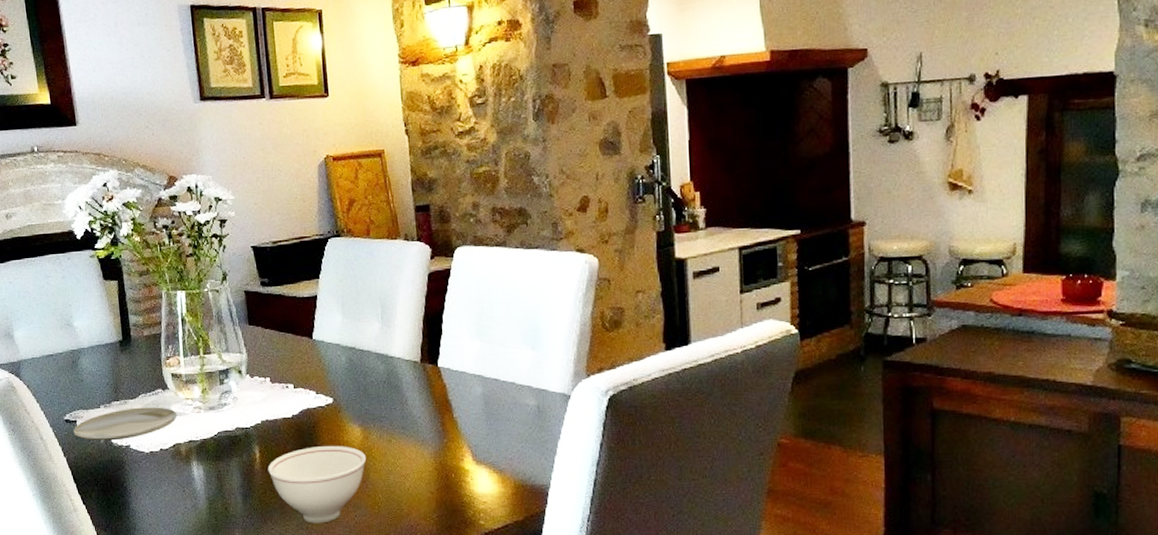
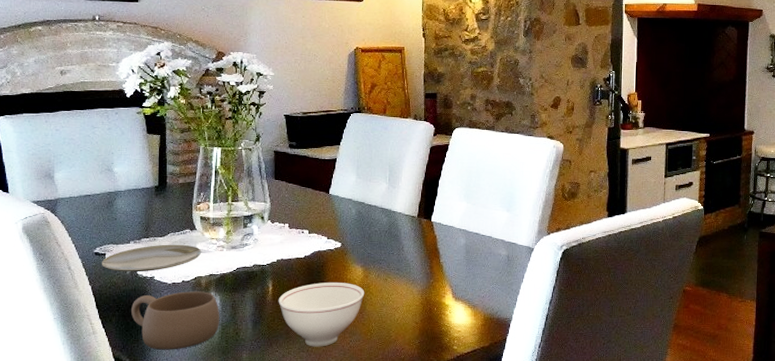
cup: none [110,461,206,529] -> present [131,291,220,350]

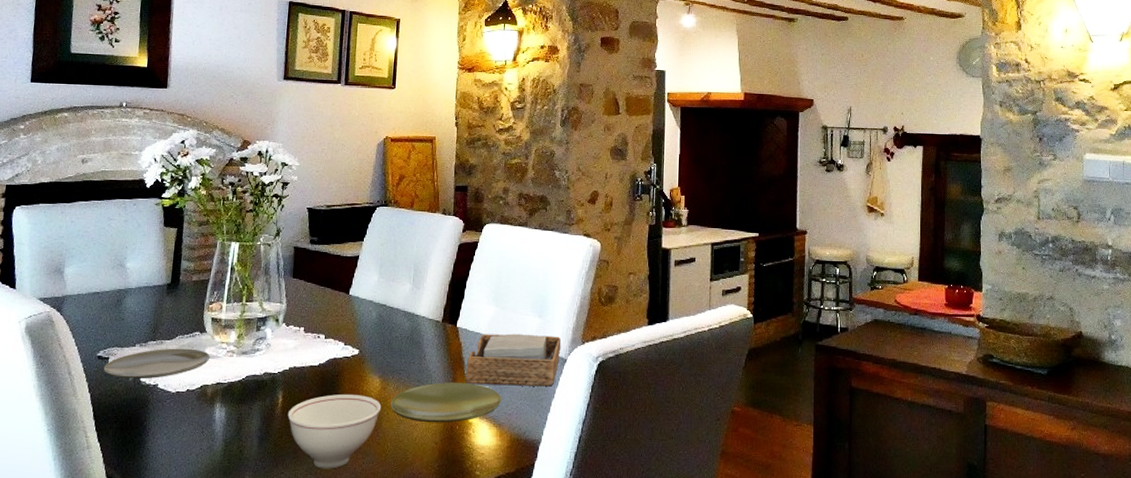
cup: present [131,291,220,350] -> none [130,402,224,469]
plate: none [373,270,475,306] -> present [390,382,501,423]
napkin holder: none [441,226,529,272] -> present [465,333,562,387]

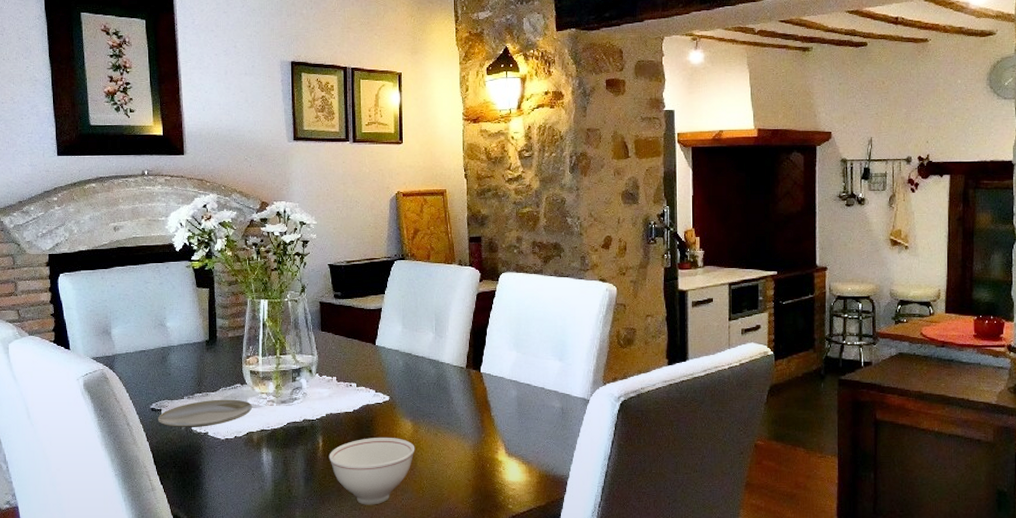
plate: present [390,382,501,423] -> none [423,425,528,462]
napkin holder: present [465,333,562,387] -> none [492,377,583,426]

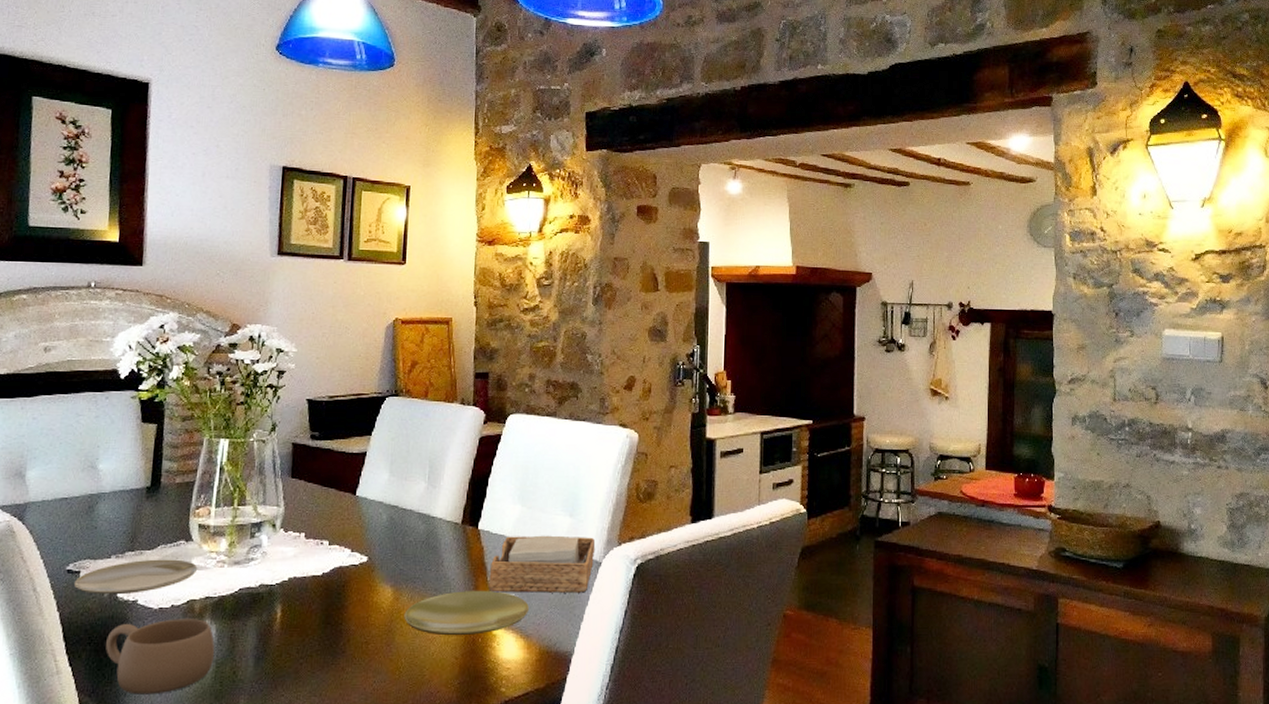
cup: none [187,447,273,507] -> present [106,619,215,695]
bowl: present [329,437,415,505] -> none [287,605,394,690]
plate: none [423,425,528,462] -> present [404,591,529,636]
napkin holder: none [492,377,583,426] -> present [488,535,596,593]

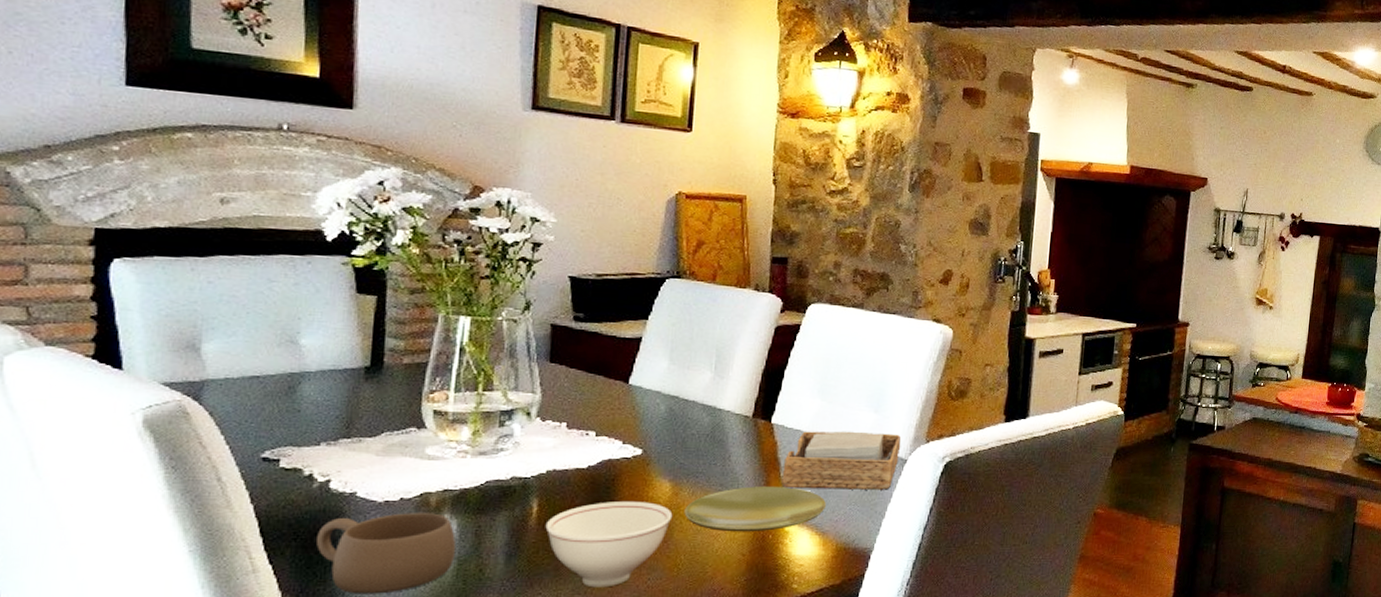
plate: present [73,559,198,595] -> none [271,447,434,486]
bowl: none [287,605,394,690] -> present [545,500,673,588]

